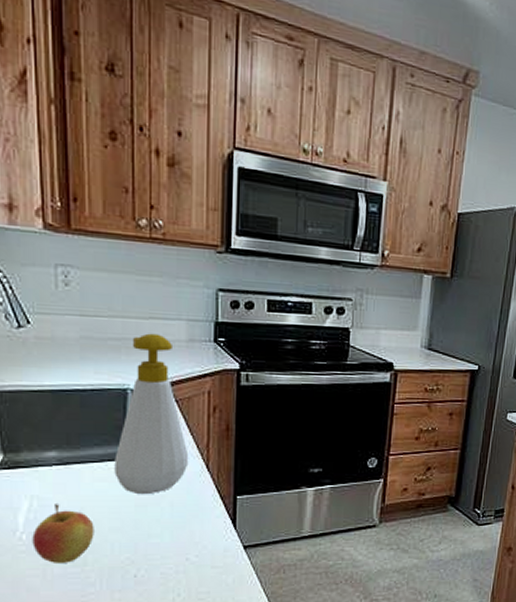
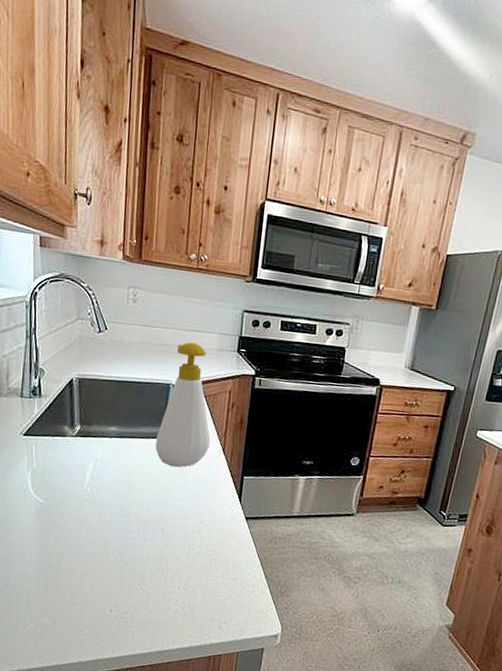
apple: present [32,504,94,563] -> none [94,467,138,513]

